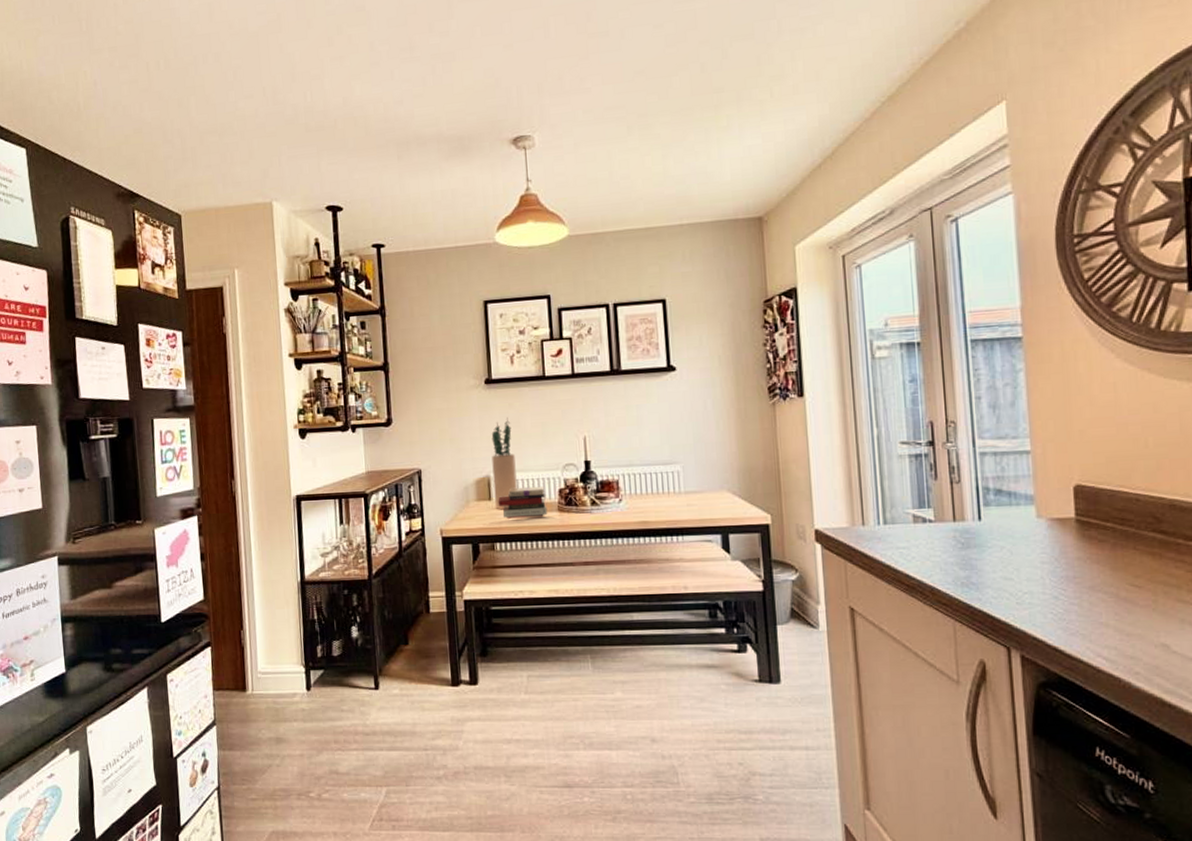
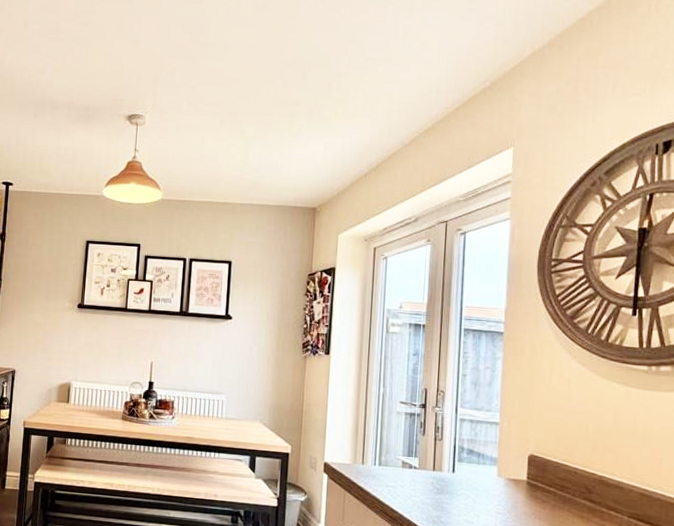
vase: present [491,417,517,510] -> none [71,338,94,412]
books: present [497,486,548,519] -> none [74,395,114,422]

